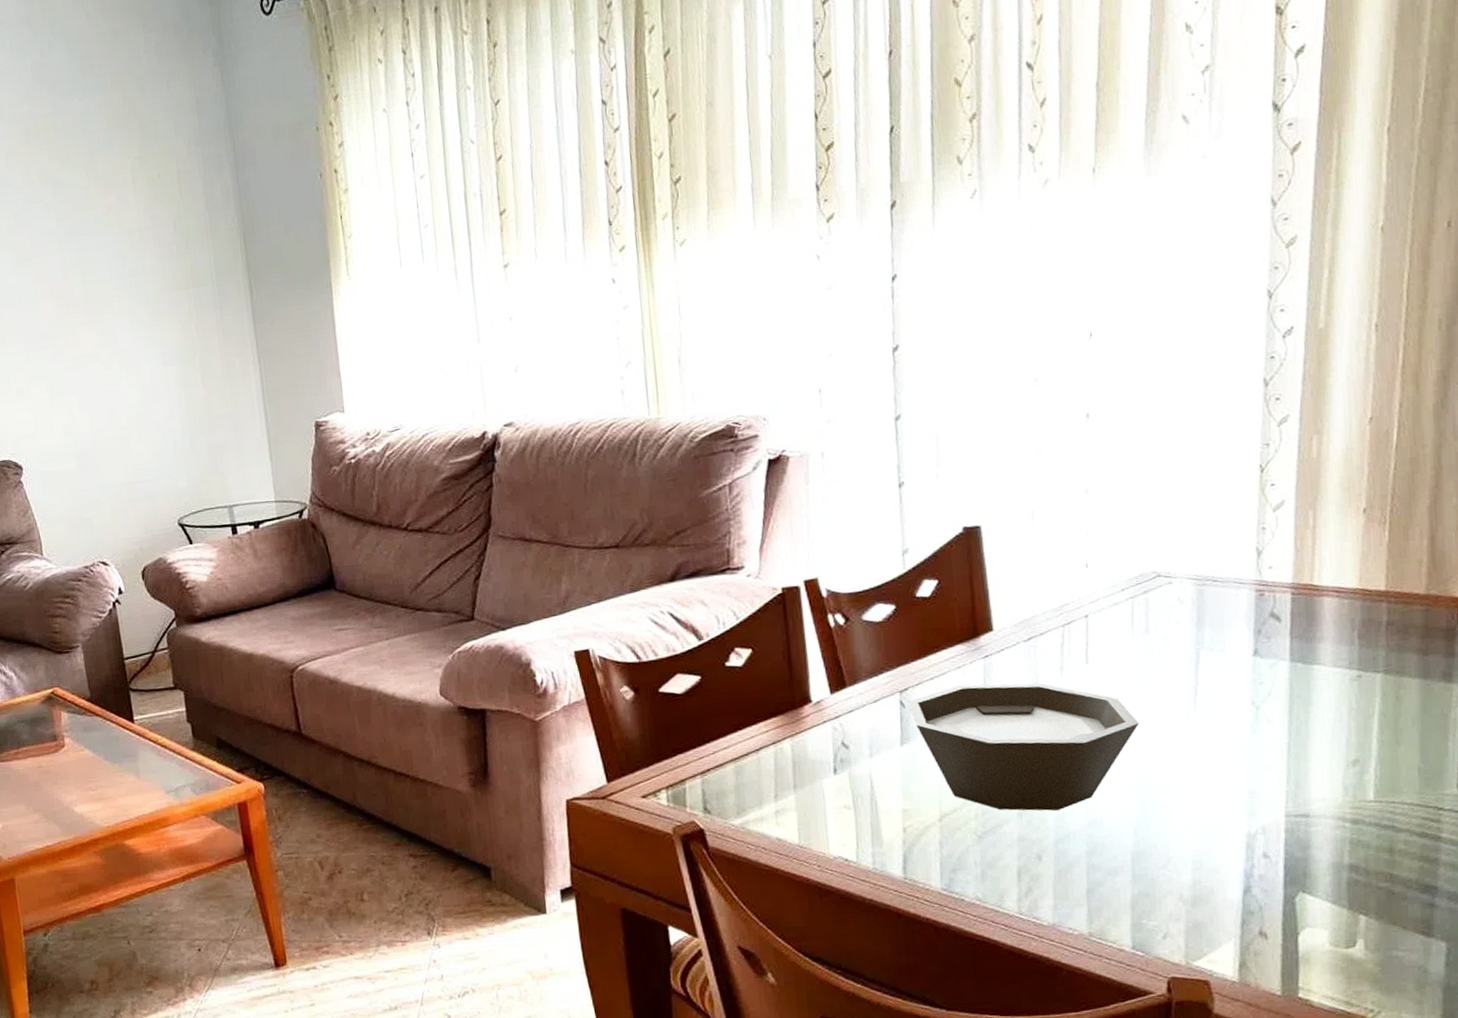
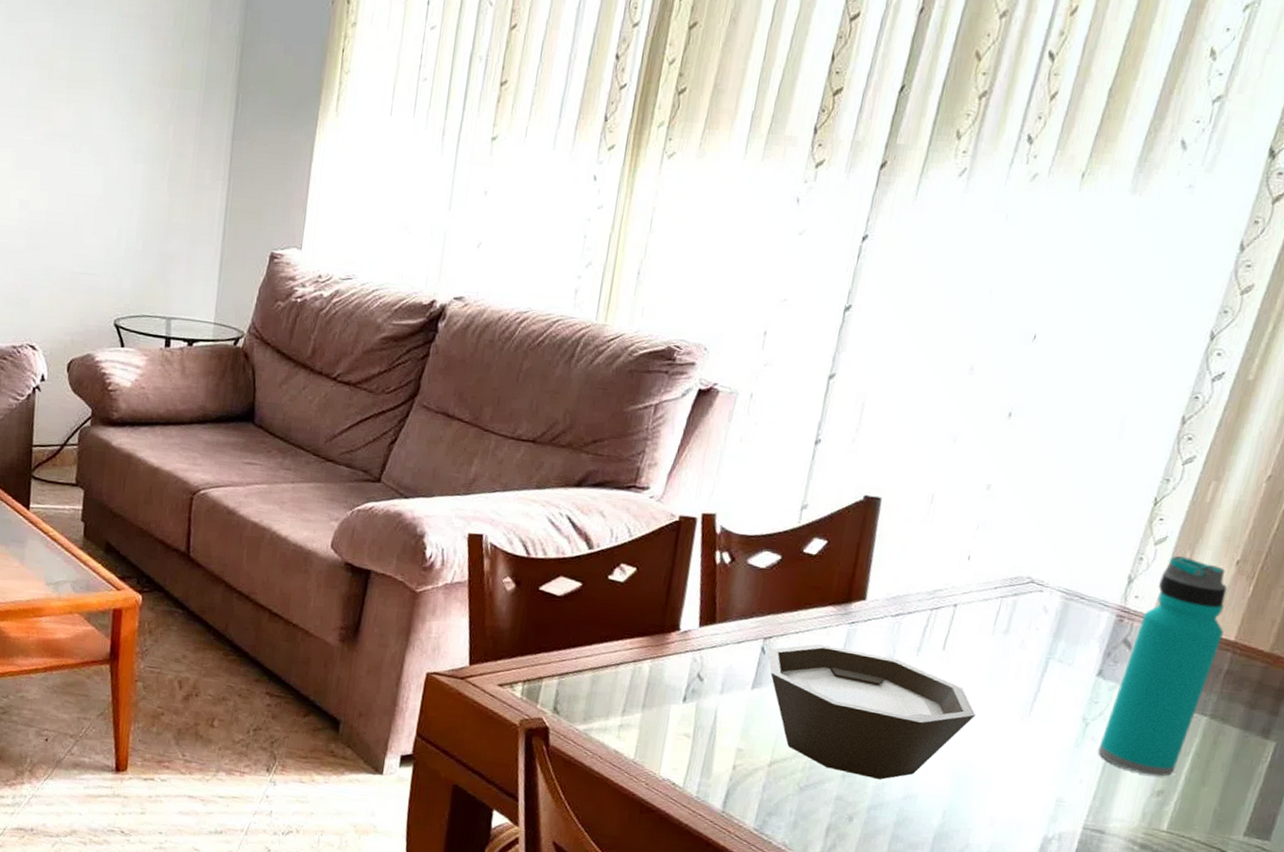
water bottle: none [1277,516,1372,747] -> present [1098,556,1228,777]

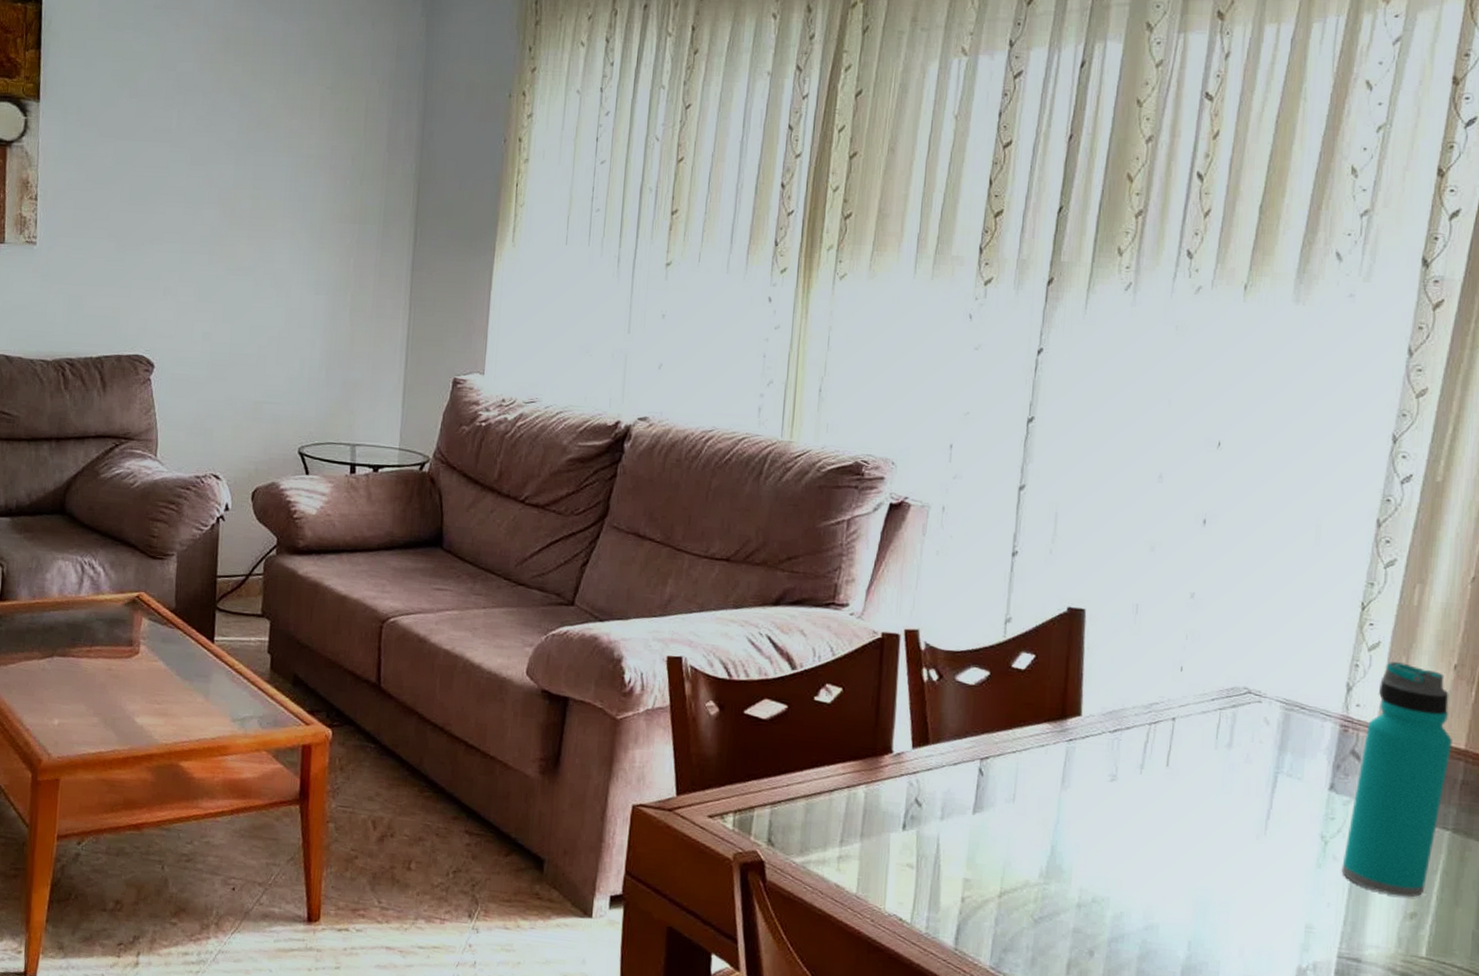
bowl: present [767,643,976,780] -> none [986,763,1209,909]

